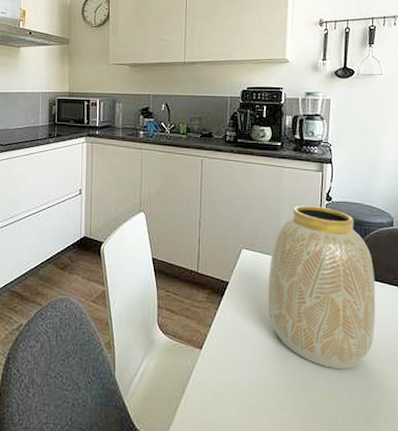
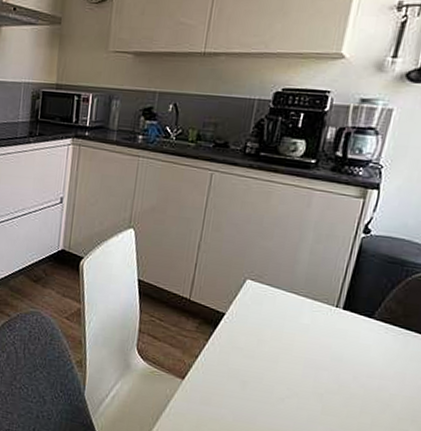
vase: present [267,205,376,369] -> none [267,236,410,420]

